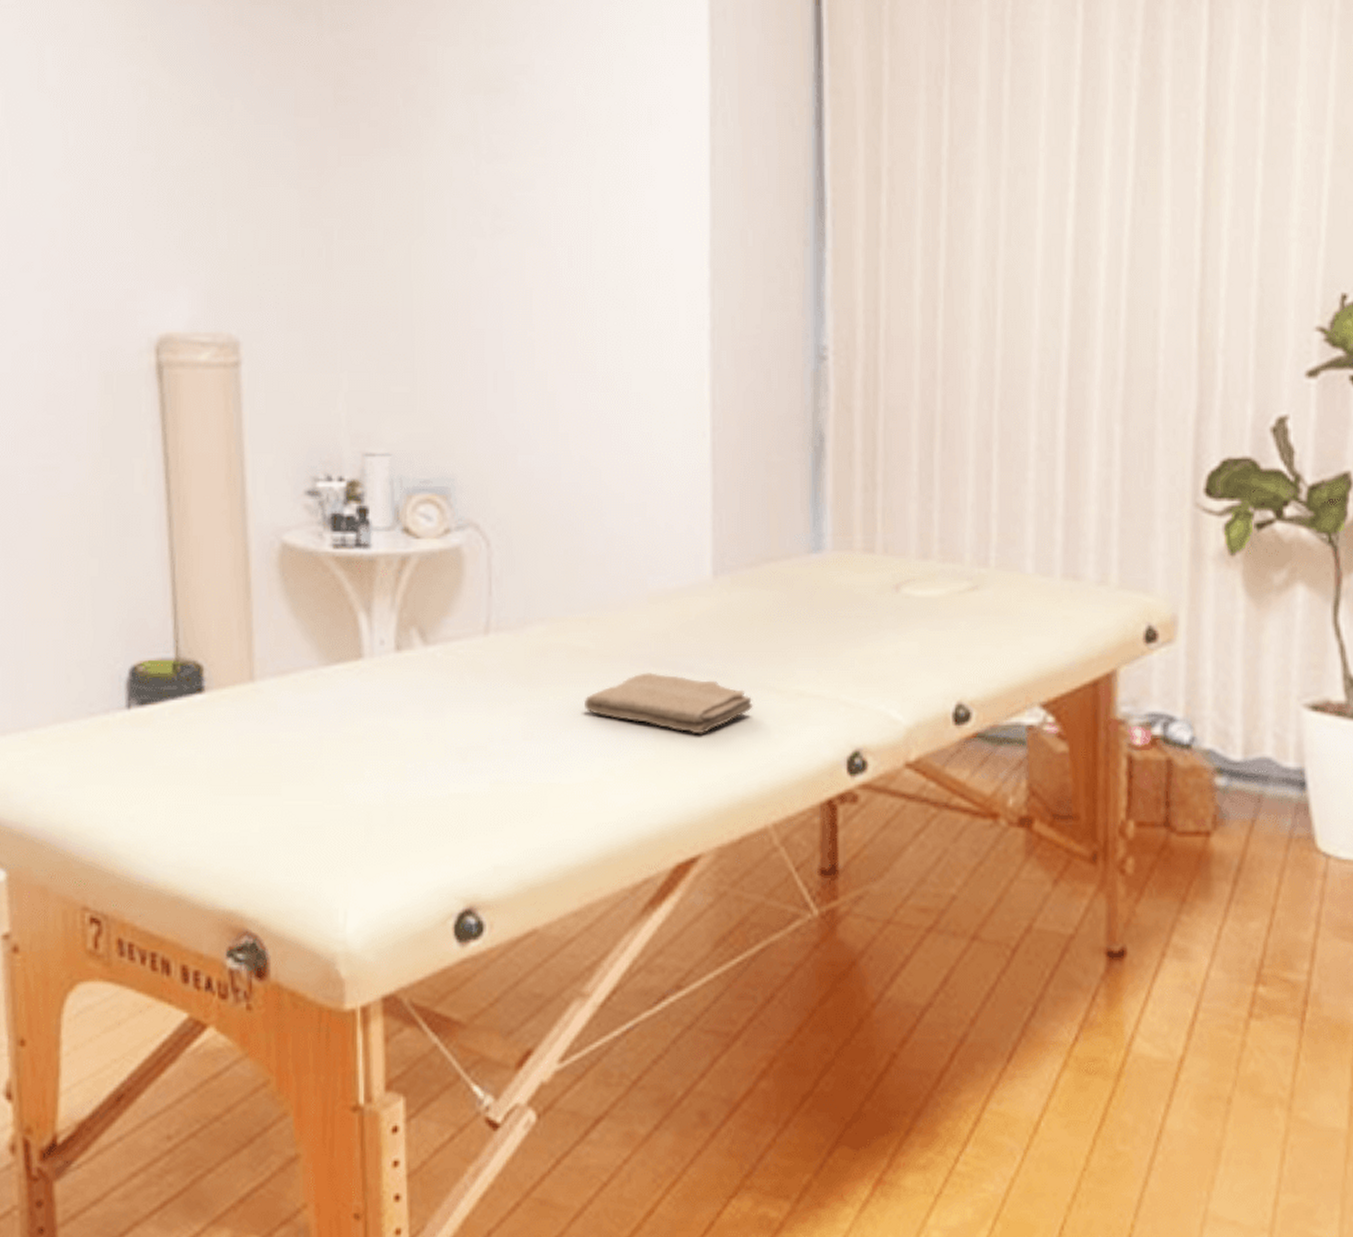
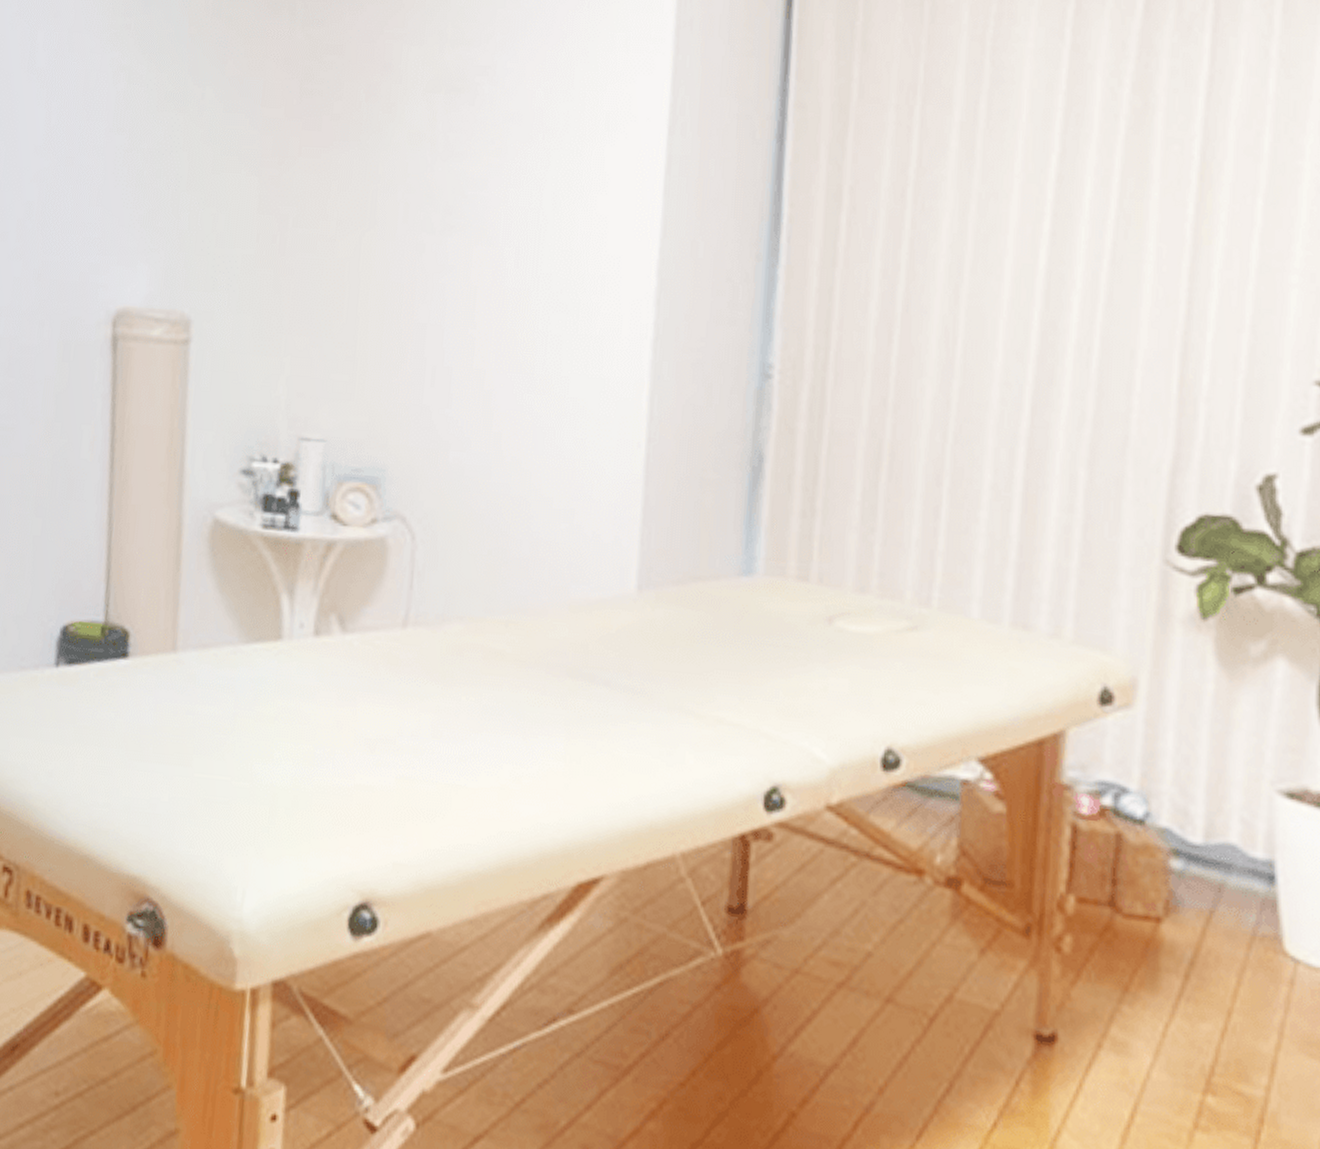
washcloth: present [585,673,753,734] -> none [496,682,670,752]

